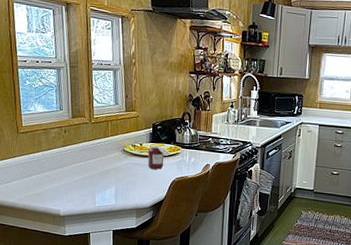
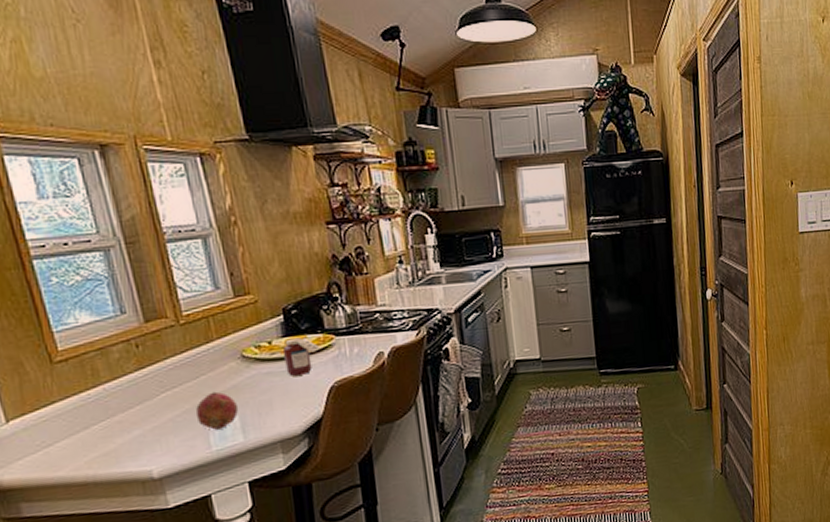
fruit: none [90,169,116,193] -> present [195,391,239,430]

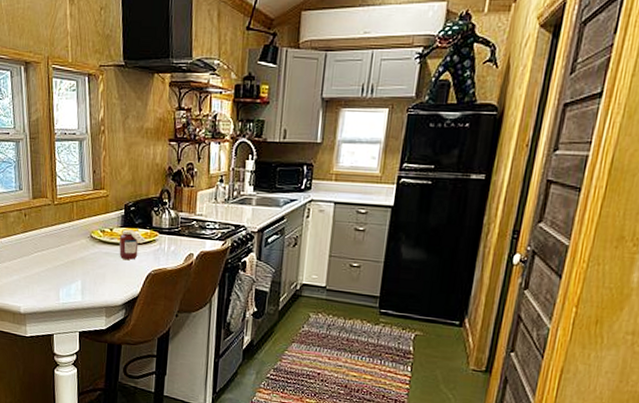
fruit: present [195,391,239,430] -> none [53,259,82,288]

